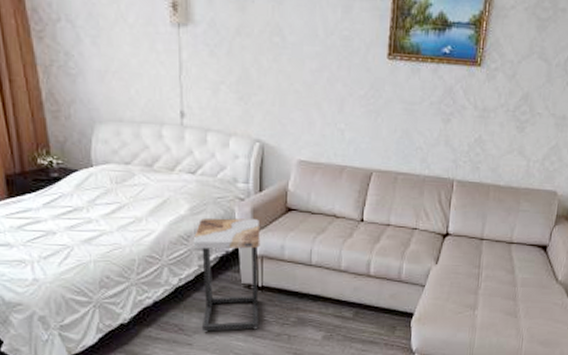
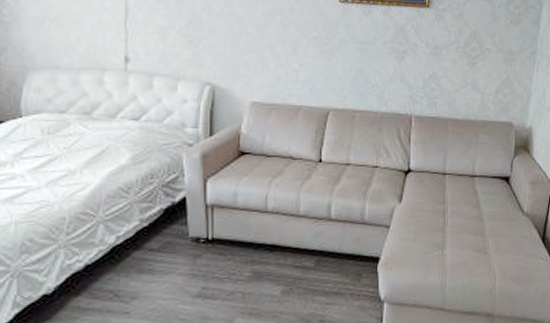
side table: present [193,218,261,332] -> none [134,165,211,297]

